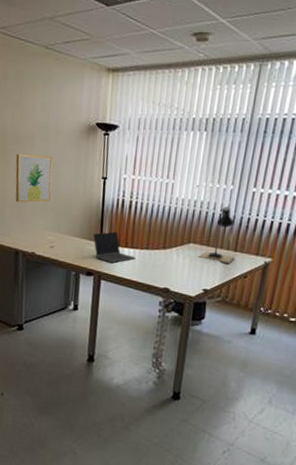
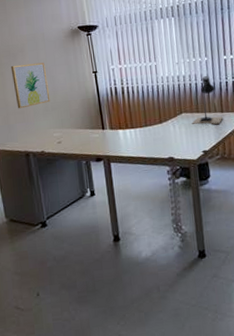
laptop computer: present [93,231,135,264] -> none [95,117,137,146]

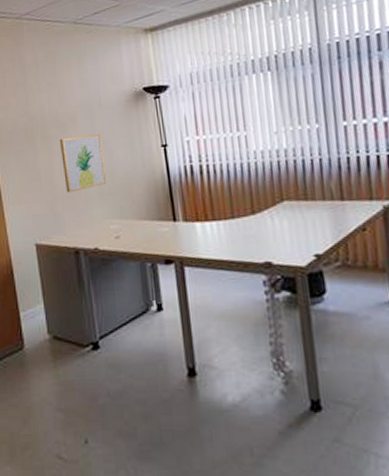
desk lamp: present [191,75,223,125] -> none [297,148,344,219]

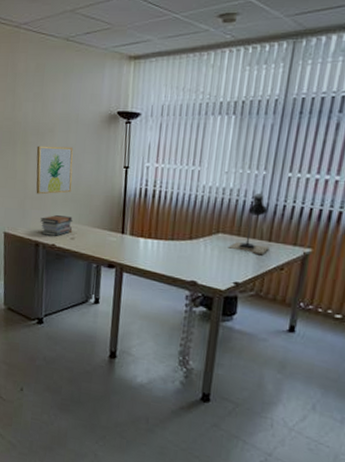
book stack: none [76,212,116,239] -> present [40,215,73,236]
desk lamp: none [297,148,344,219] -> present [228,192,270,256]

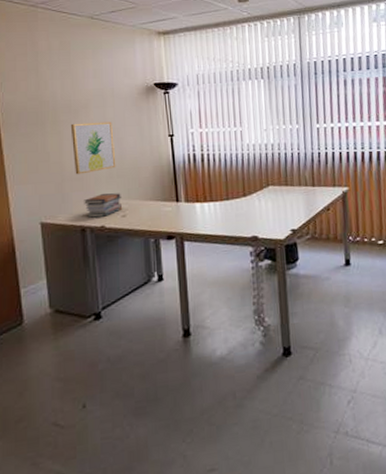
desk lamp: present [228,192,270,256] -> none [279,144,315,201]

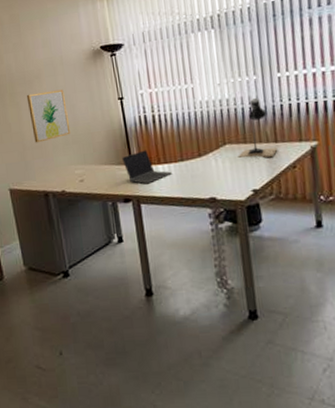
book stack: present [84,193,123,218] -> none [44,159,80,183]
laptop computer: none [168,187,217,222] -> present [122,150,172,184]
desk lamp: none [279,144,315,201] -> present [238,97,278,158]

